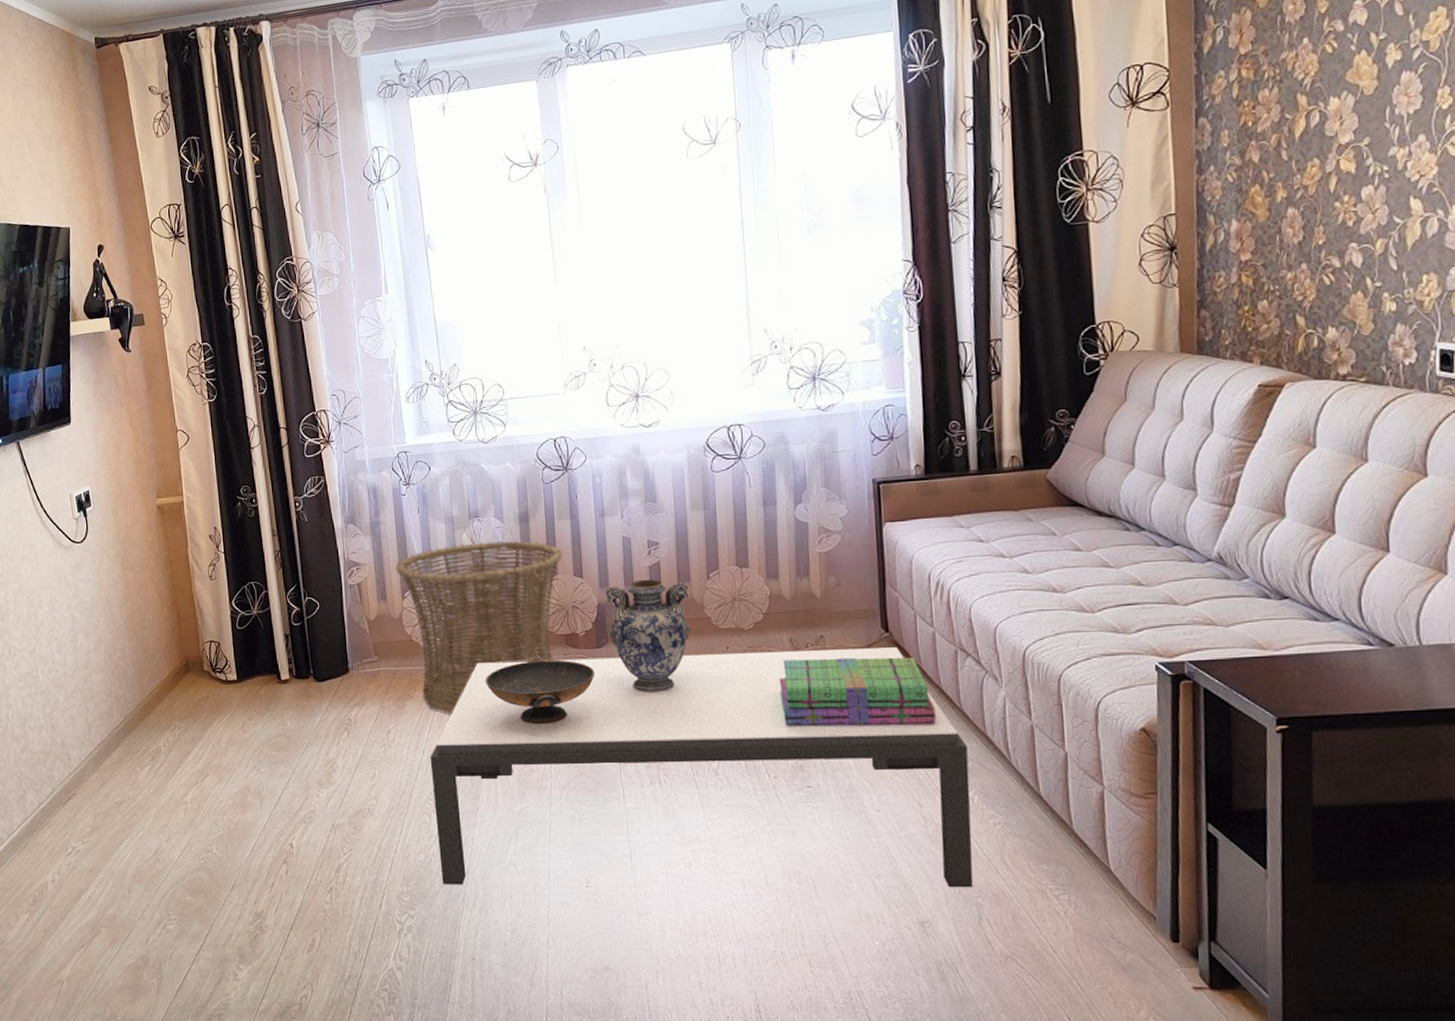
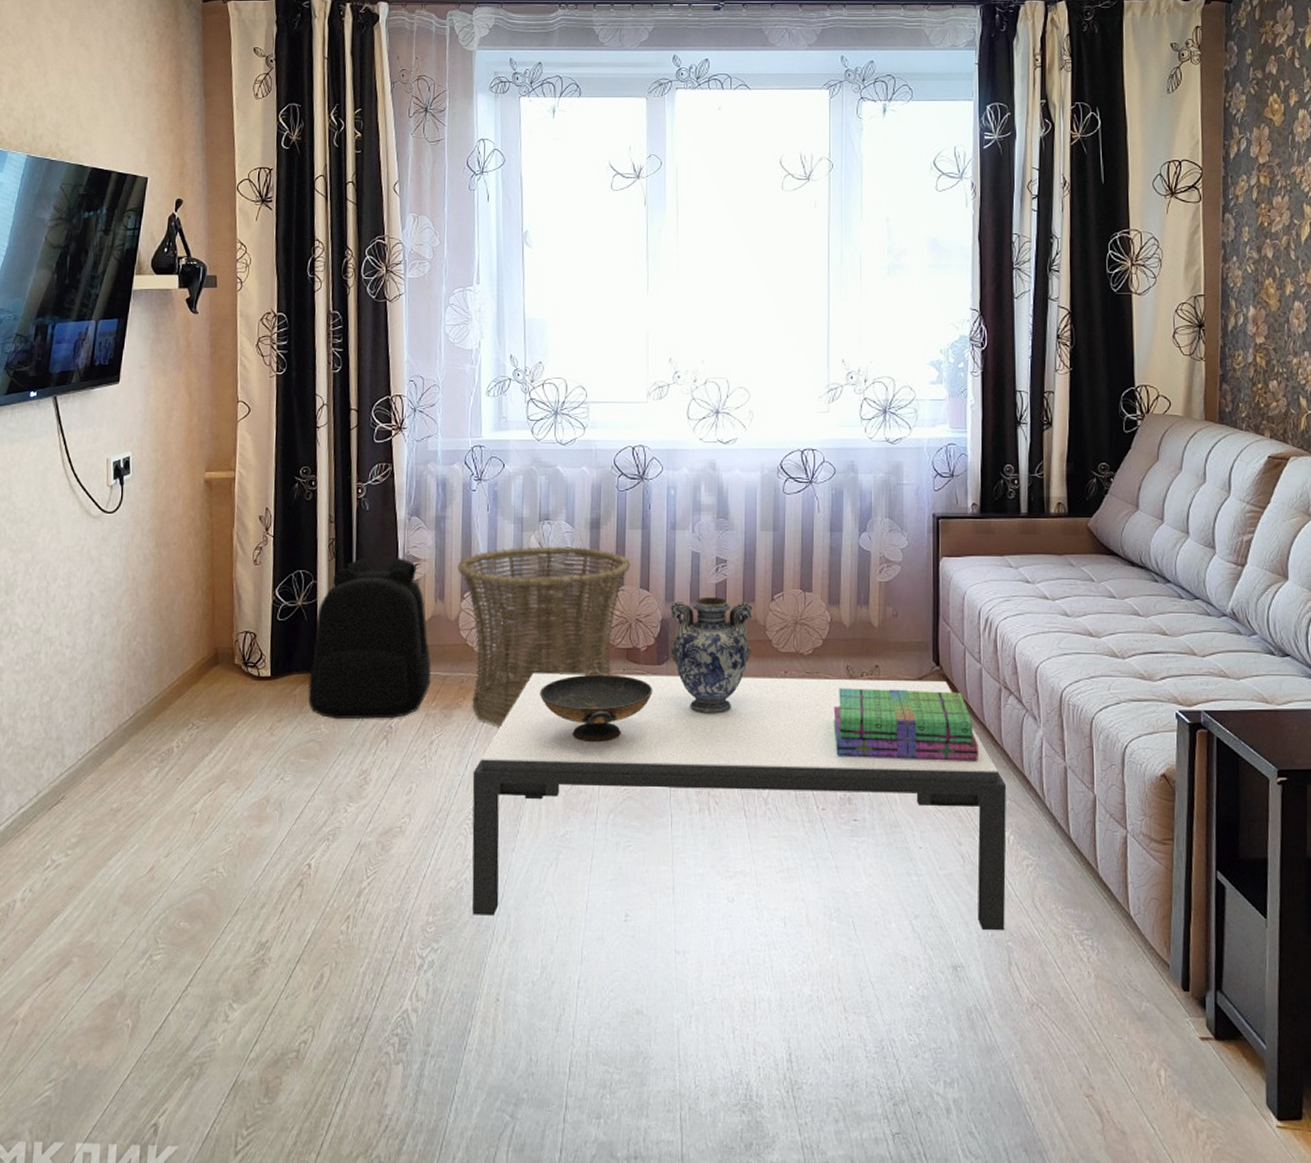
backpack: none [271,564,382,715] -> present [308,557,431,720]

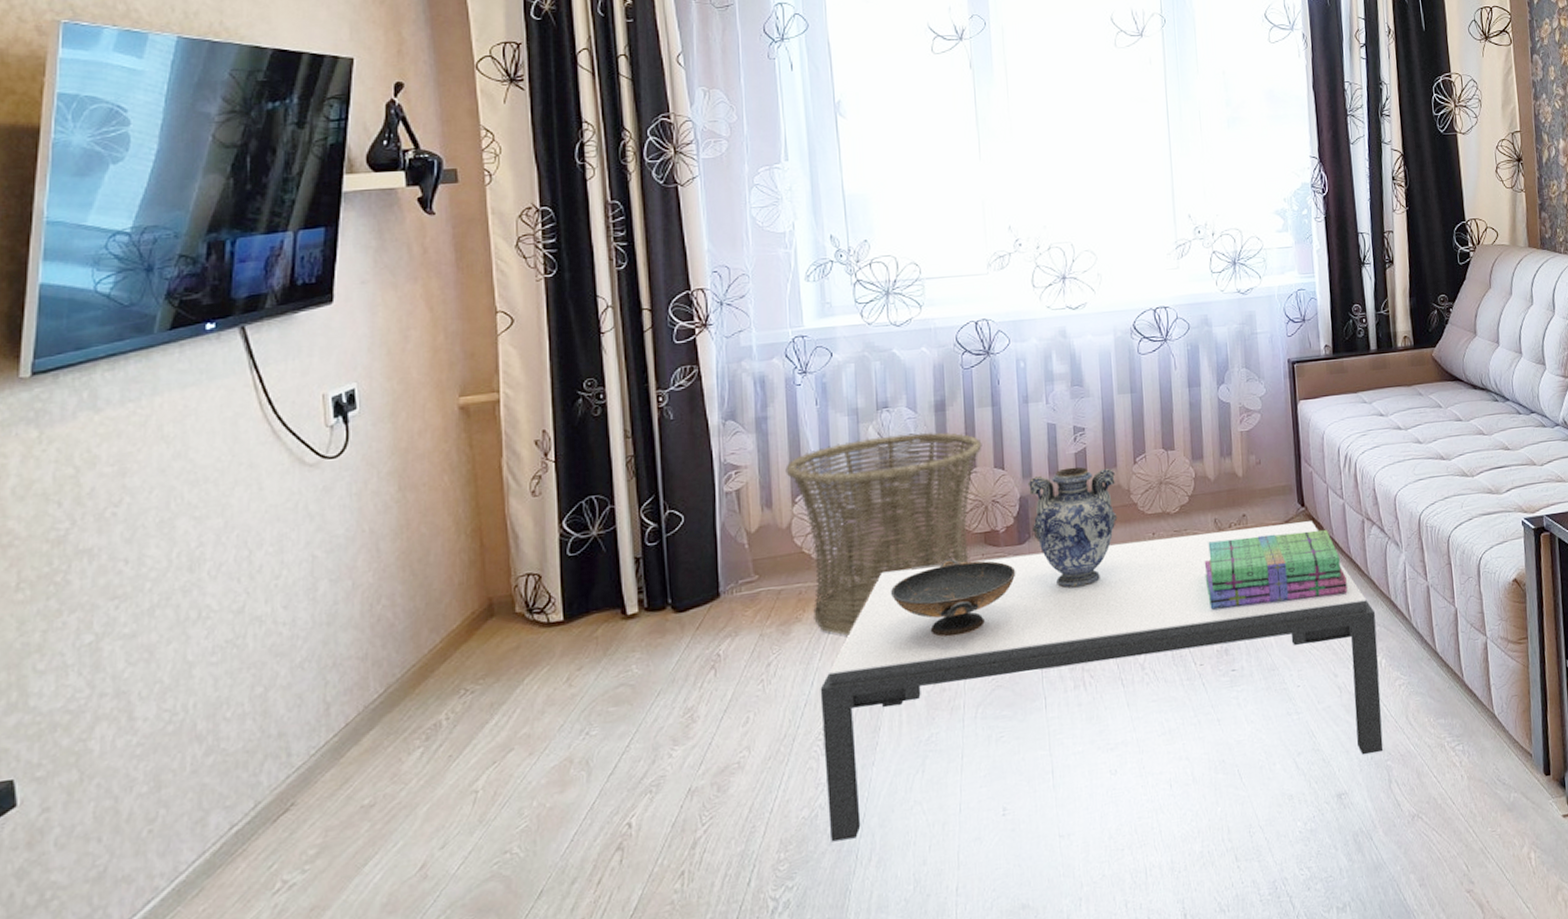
backpack: present [308,557,431,720] -> none [613,467,763,657]

